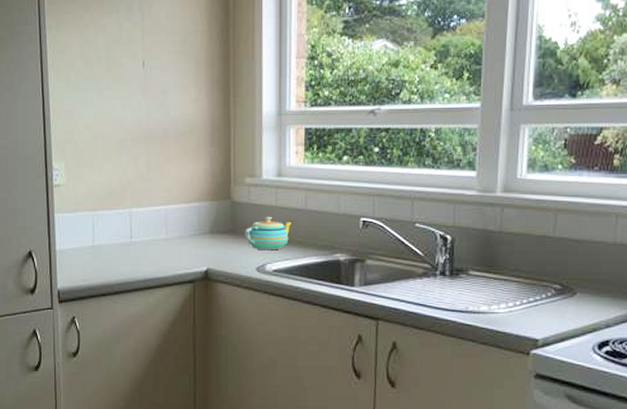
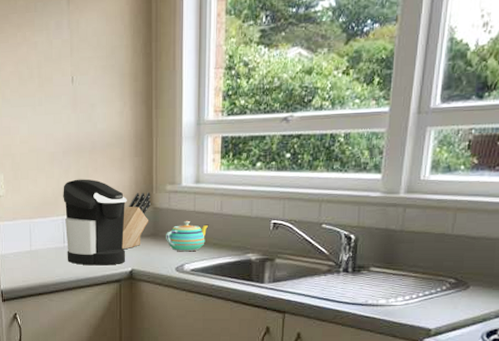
coffee maker: none [131,169,202,263] -> present [63,179,127,265]
knife block: none [196,185,228,247] -> present [122,192,151,250]

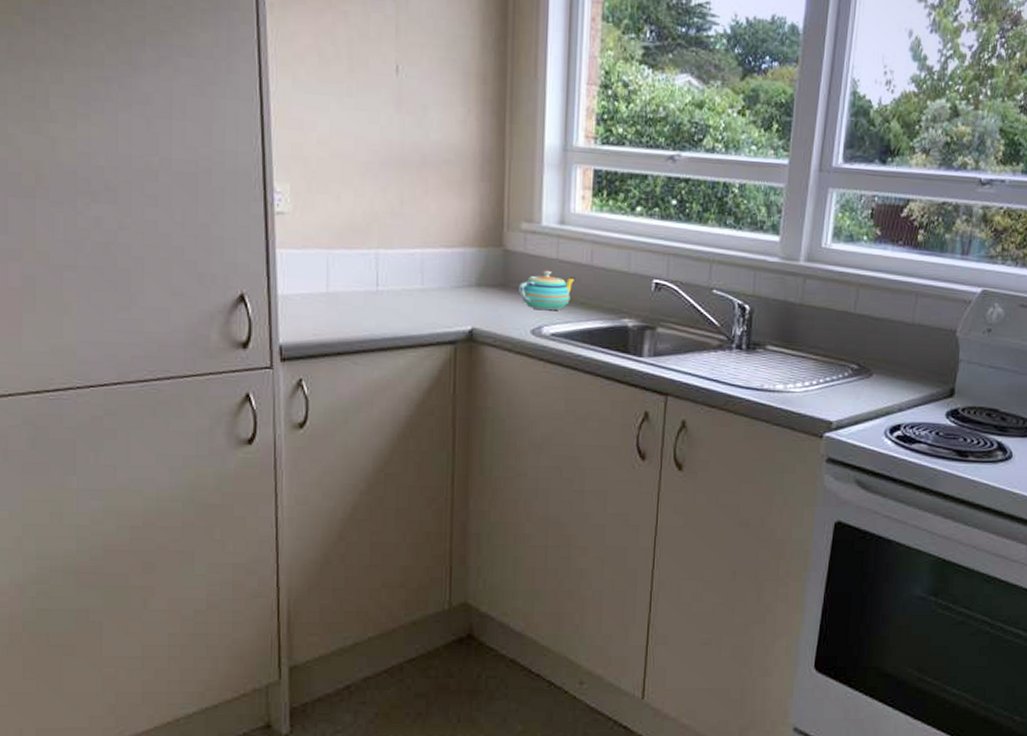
coffee maker: present [63,179,127,265] -> none [378,201,468,320]
knife block: present [122,192,151,250] -> none [459,228,500,302]

